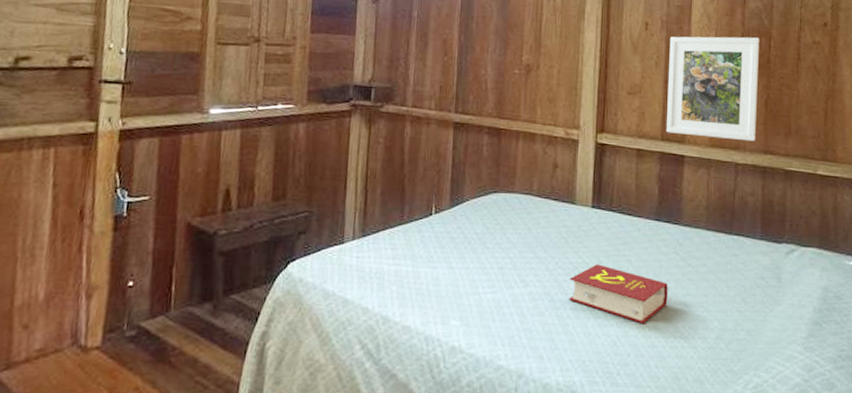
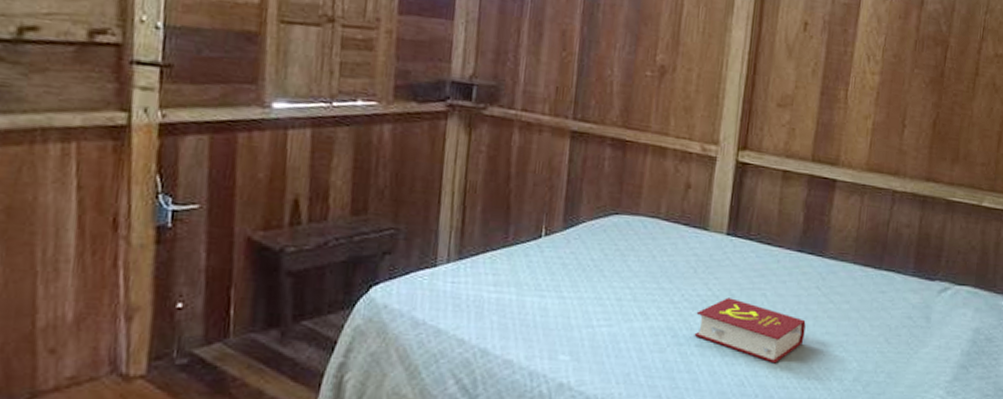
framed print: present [666,36,759,142] -> none [817,40,935,167]

